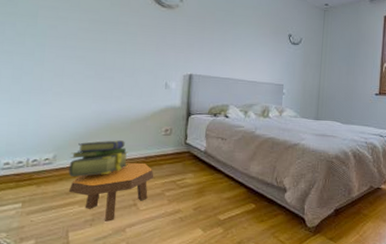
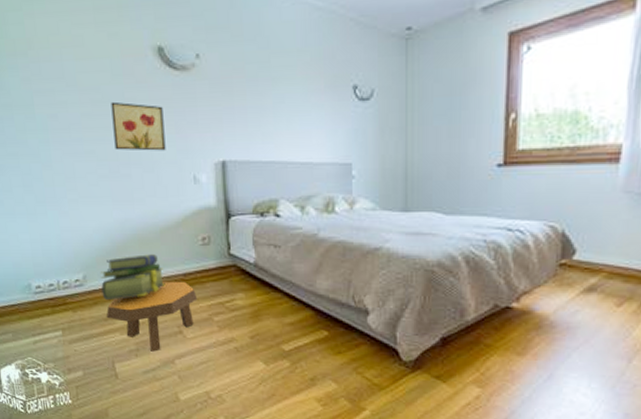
wall art: none [103,22,149,63] -> present [111,101,166,151]

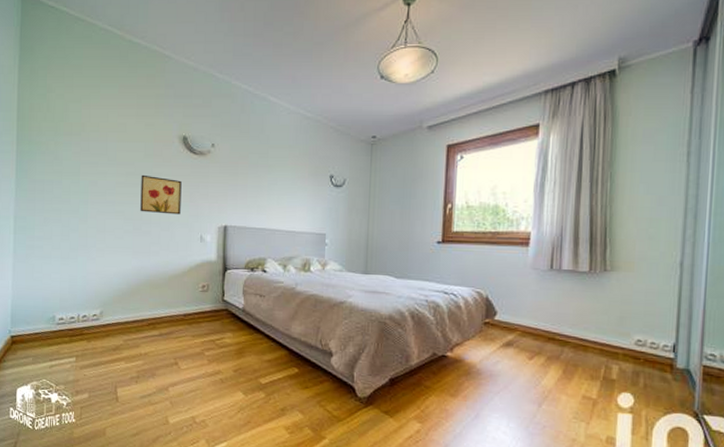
stack of books: present [100,254,166,301] -> none [114,296,168,334]
footstool: present [106,281,198,352] -> none [115,320,193,379]

